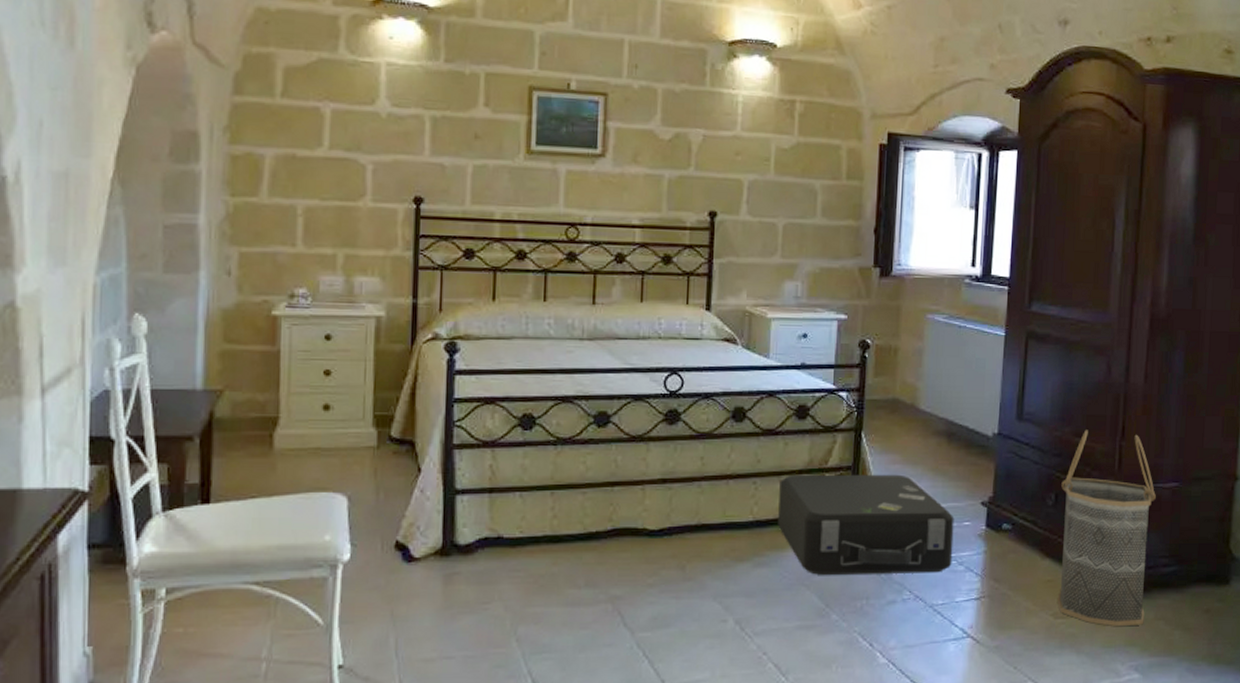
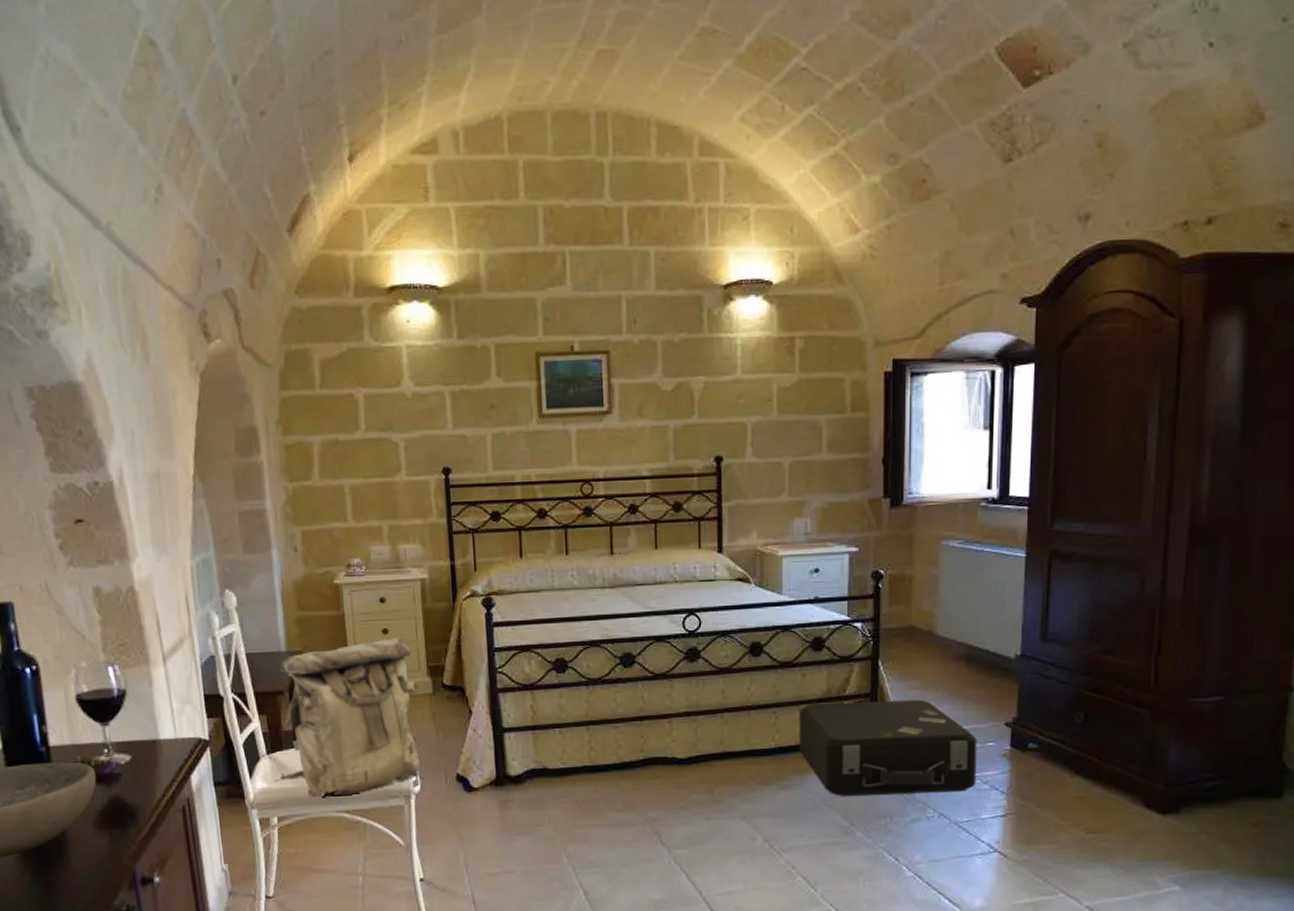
backpack: none [167,379,362,566] -> present [274,636,420,798]
basket: present [1057,430,1156,627] -> none [1088,647,1197,841]

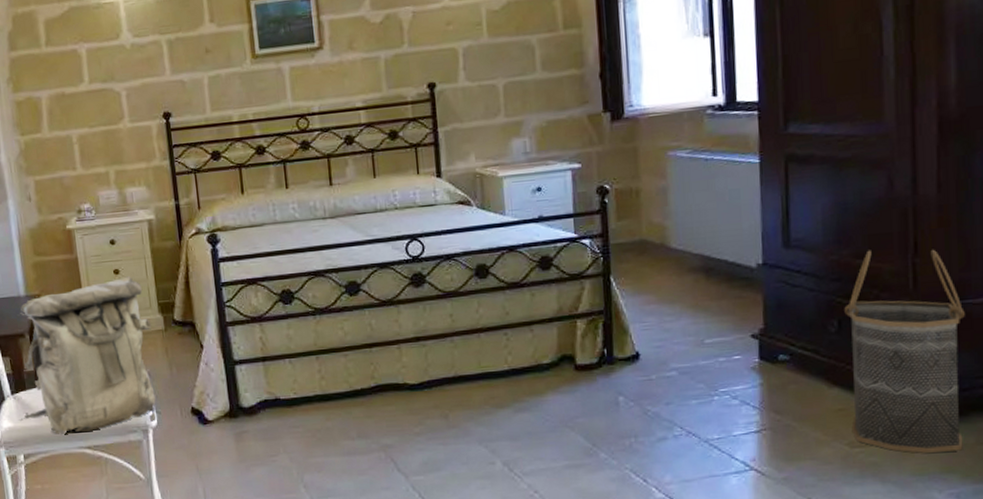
suitcase: present [799,699,977,796] -> none [531,314,725,417]
basket: none [1088,647,1197,841] -> present [844,249,965,454]

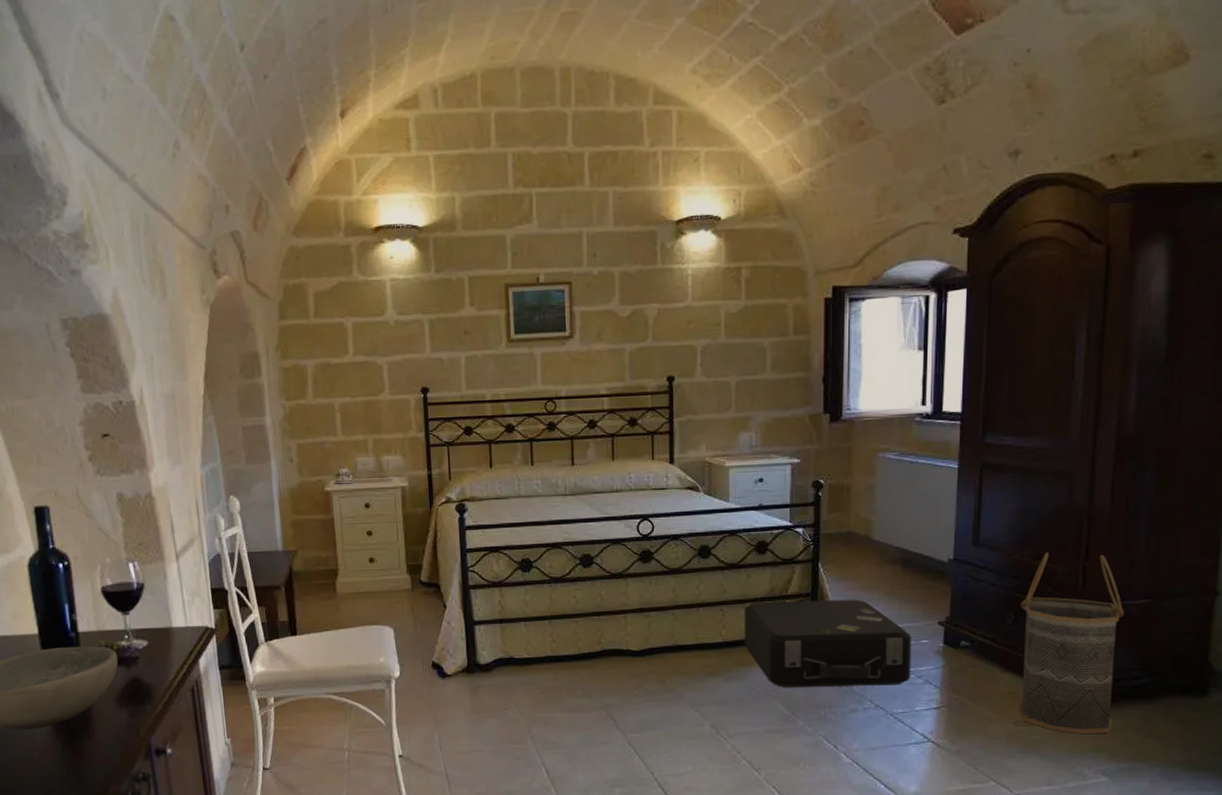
backpack: present [18,276,156,435] -> none [271,538,400,681]
suitcase: none [531,314,725,417] -> present [744,599,912,687]

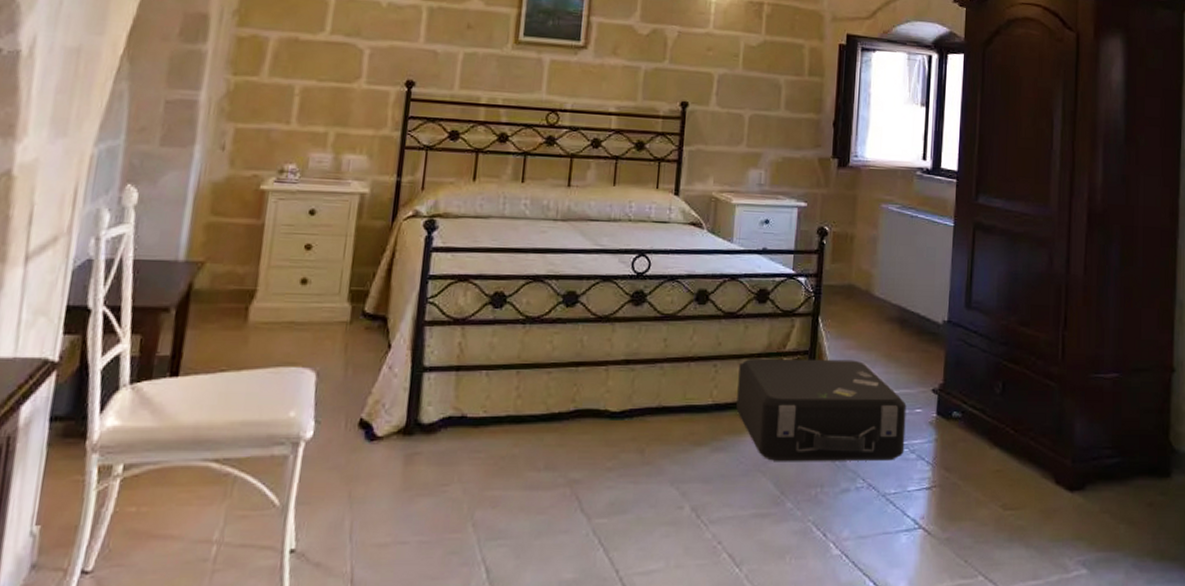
basket: present [1018,552,1124,735] -> none [1005,319,1098,520]

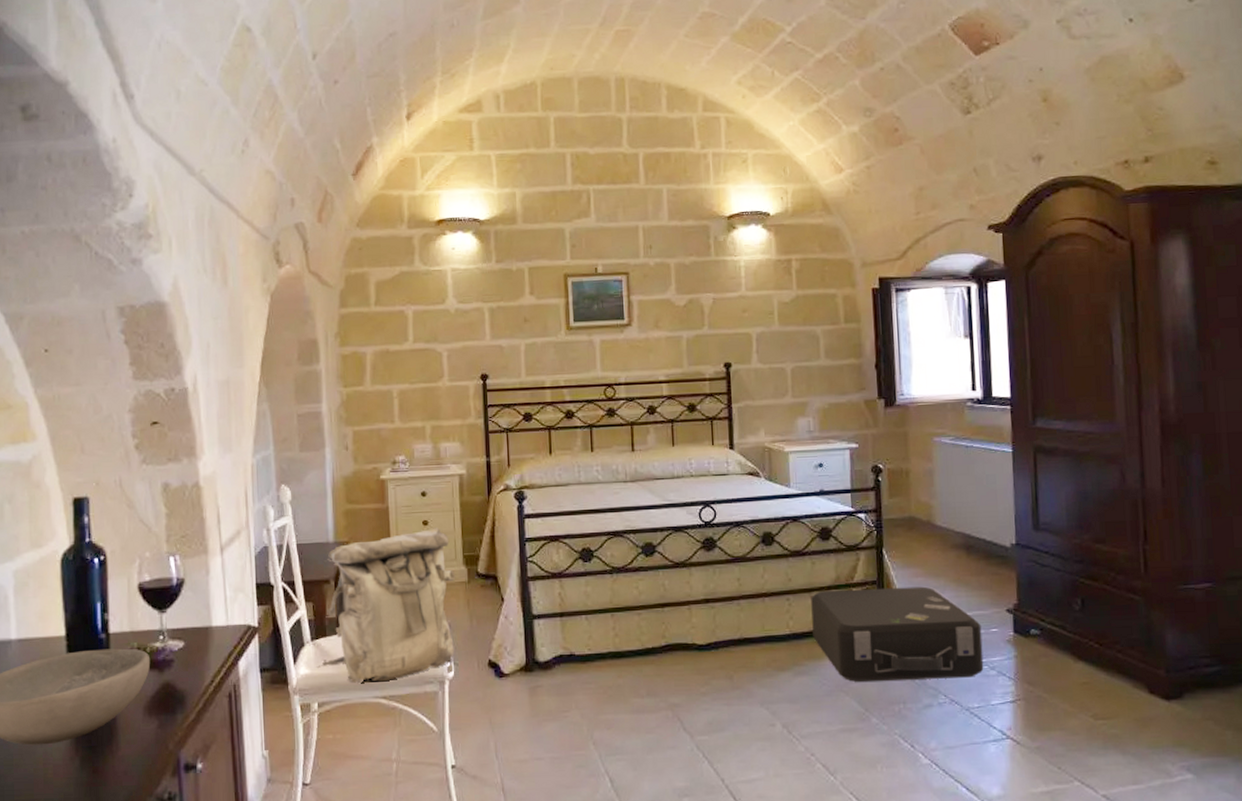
backpack: none [130,254,336,442] -> present [316,527,456,684]

